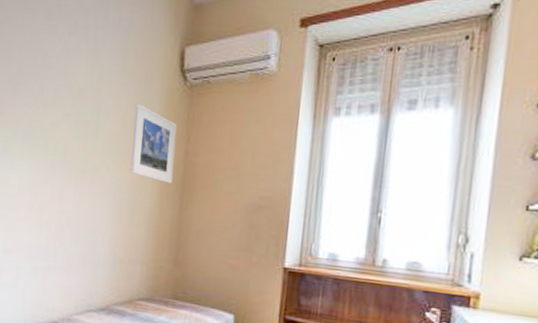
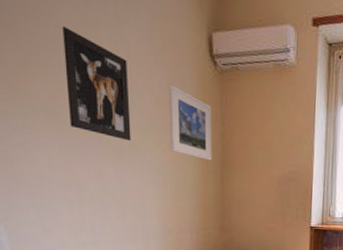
wall art: none [41,56,99,163] -> present [62,26,131,141]

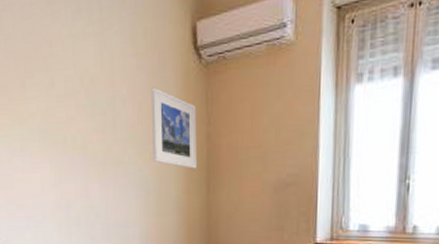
wall art: present [62,26,131,141] -> none [54,44,115,154]

